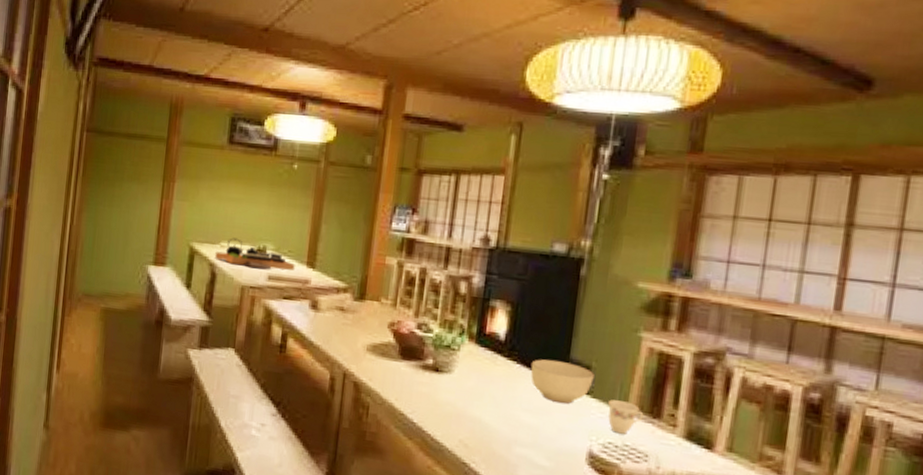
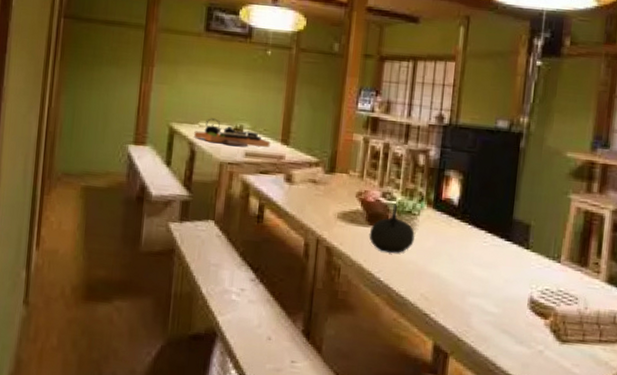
teapot: none [401,337,454,393] -> present [369,204,415,253]
bowl: present [530,359,594,404] -> none [480,220,533,258]
teacup: present [607,399,644,434] -> none [544,252,574,282]

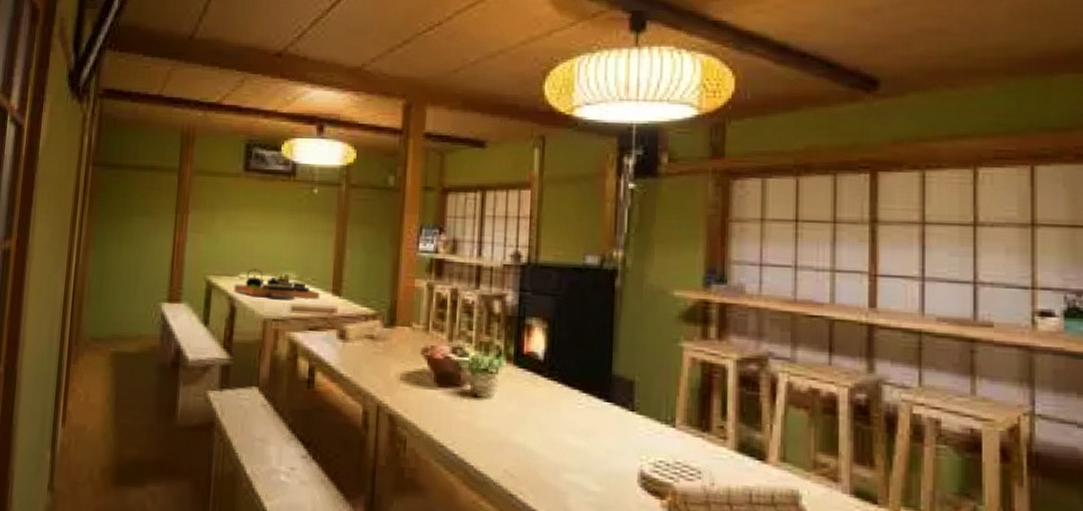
teapot: present [369,204,415,253] -> none [438,361,493,420]

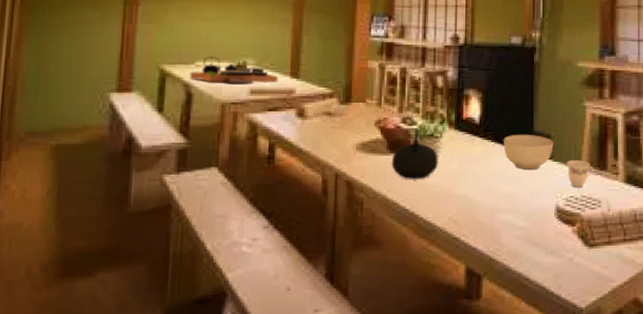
teapot: none [438,361,493,420] -> present [391,128,438,179]
bowl: none [572,376,638,422] -> present [503,134,554,169]
teacup: none [654,415,693,451] -> present [566,160,594,187]

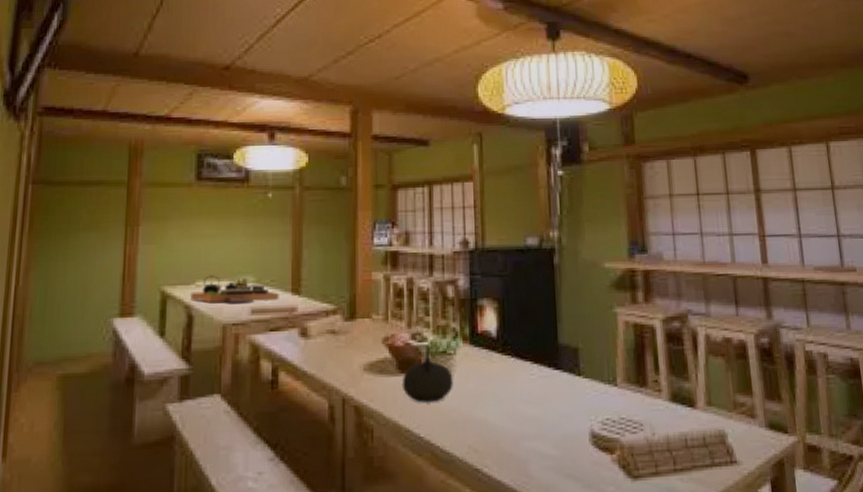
bowl: present [503,134,554,169] -> none [524,347,583,389]
teacup: present [566,160,594,187] -> none [598,376,632,408]

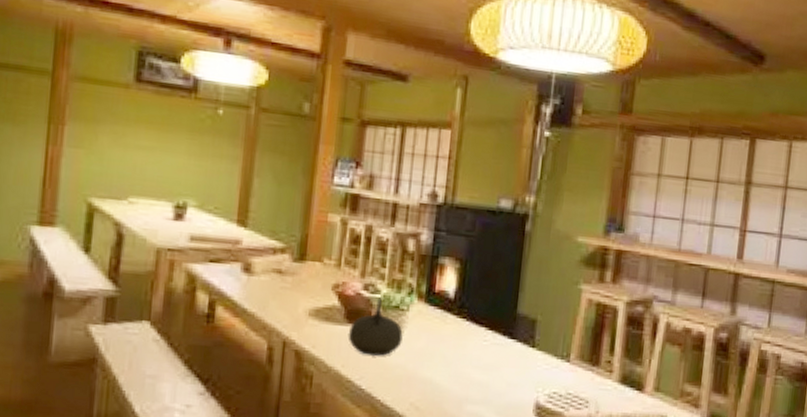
tea set: present [190,275,279,304] -> none [121,192,223,230]

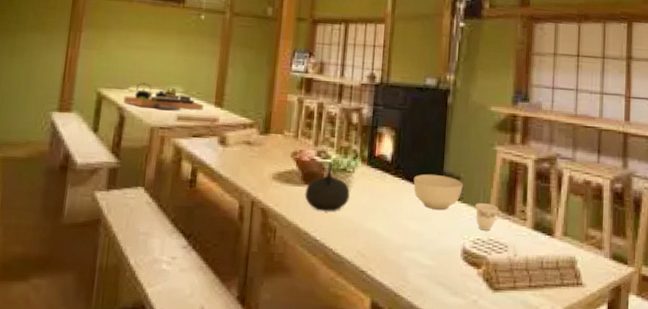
tea set: none [121,192,223,230] -> present [123,82,204,111]
bowl: none [480,314,540,358] -> present [413,173,463,210]
teacup: none [552,351,584,383] -> present [474,203,502,231]

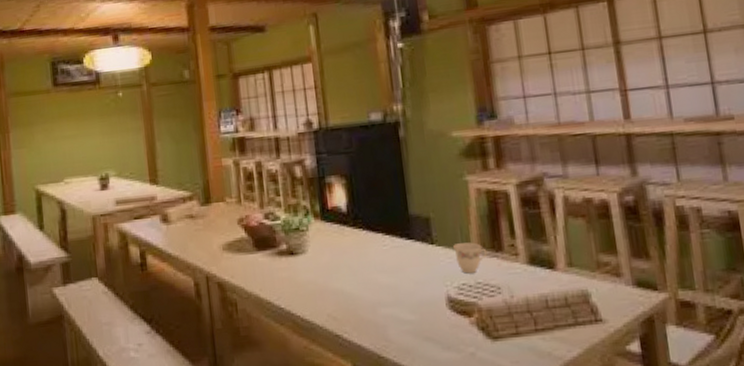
tea set: present [123,82,204,111] -> none [61,172,139,198]
teapot: present [304,162,350,211] -> none [259,223,309,277]
bowl: present [413,173,463,210] -> none [375,218,435,258]

